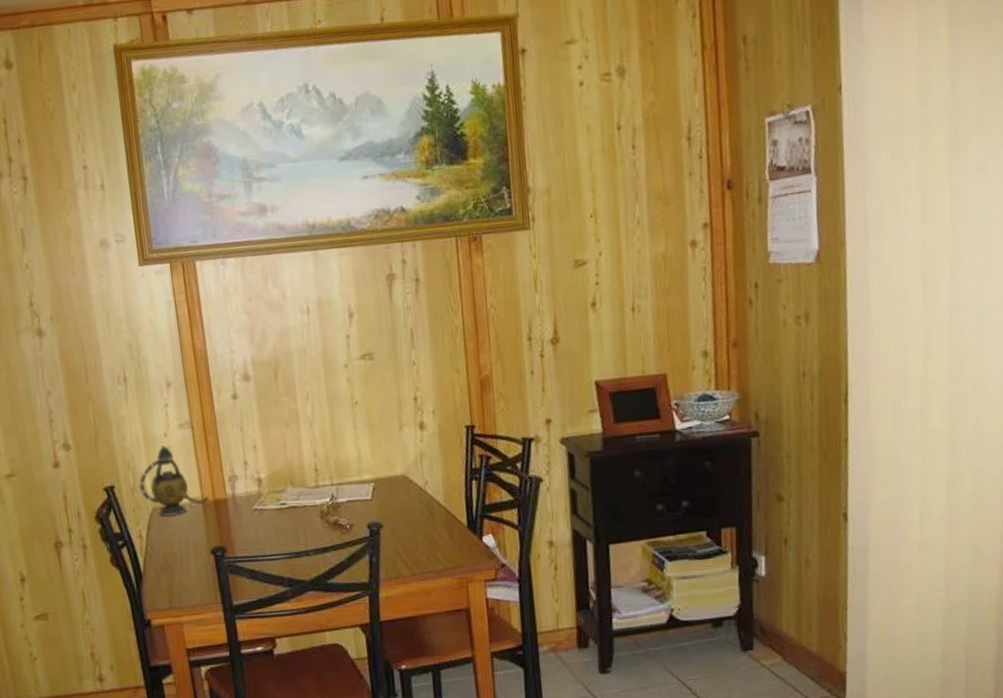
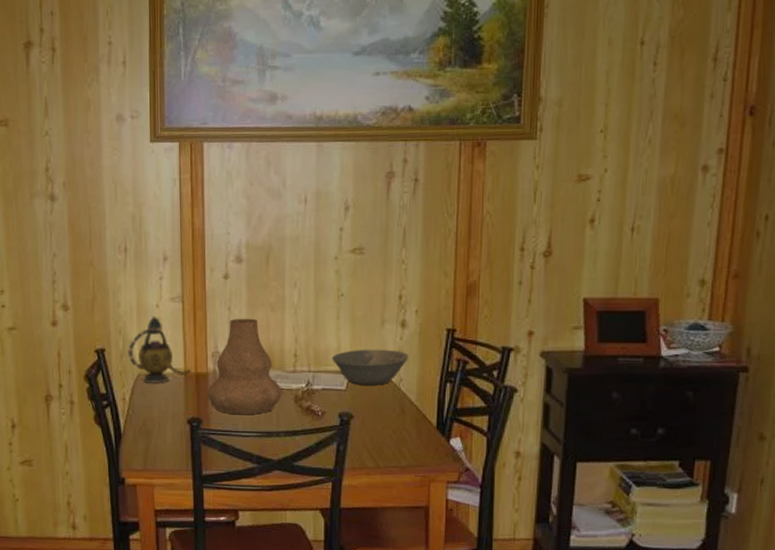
vase: none [228,436,307,539] -> present [207,318,283,415]
bowl: none [353,453,431,493] -> present [331,349,409,385]

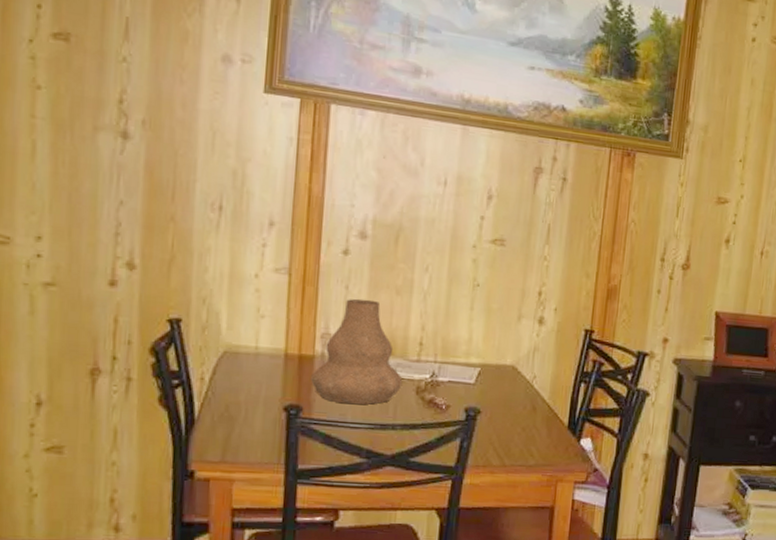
teapot: present [128,316,192,383] -> none [212,286,295,364]
bowl: present [331,349,409,385] -> none [461,343,544,381]

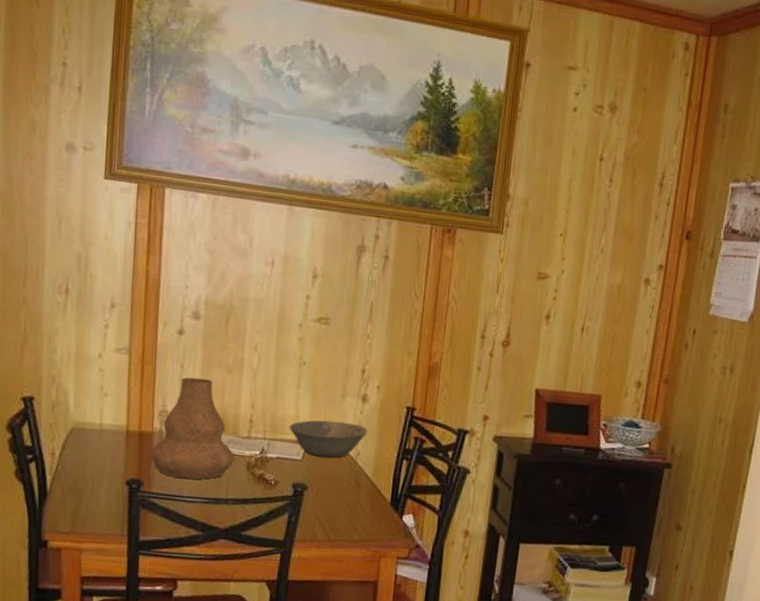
bowl: none [461,343,544,381] -> present [288,420,368,458]

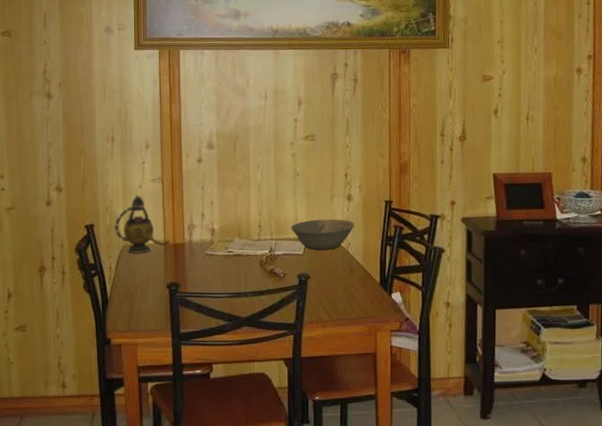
teapot: none [61,366,135,440] -> present [114,195,171,253]
vase: present [150,377,235,480] -> none [184,195,249,279]

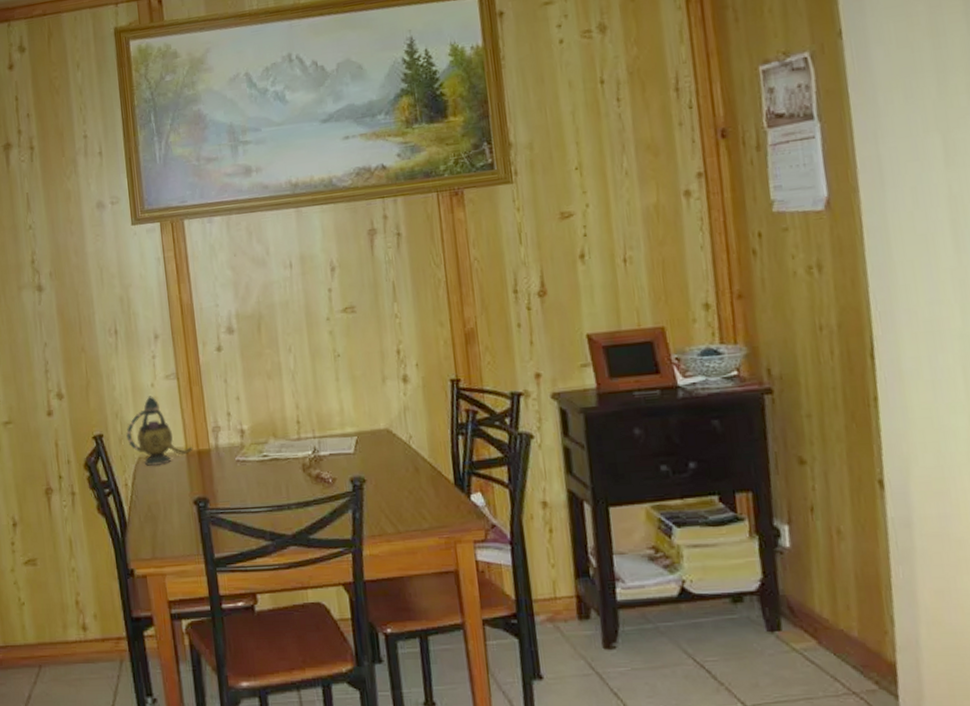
bowl: present [290,219,355,250] -> none [335,406,416,447]

